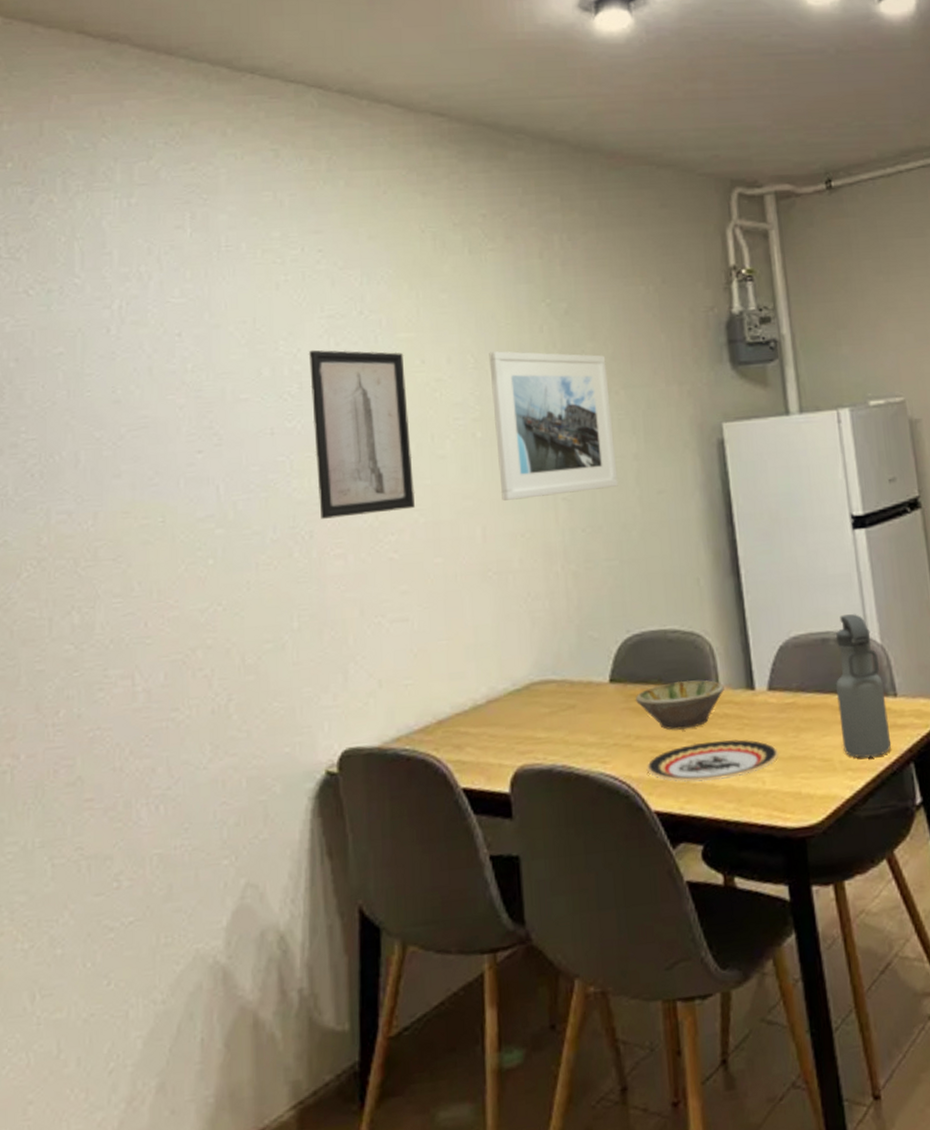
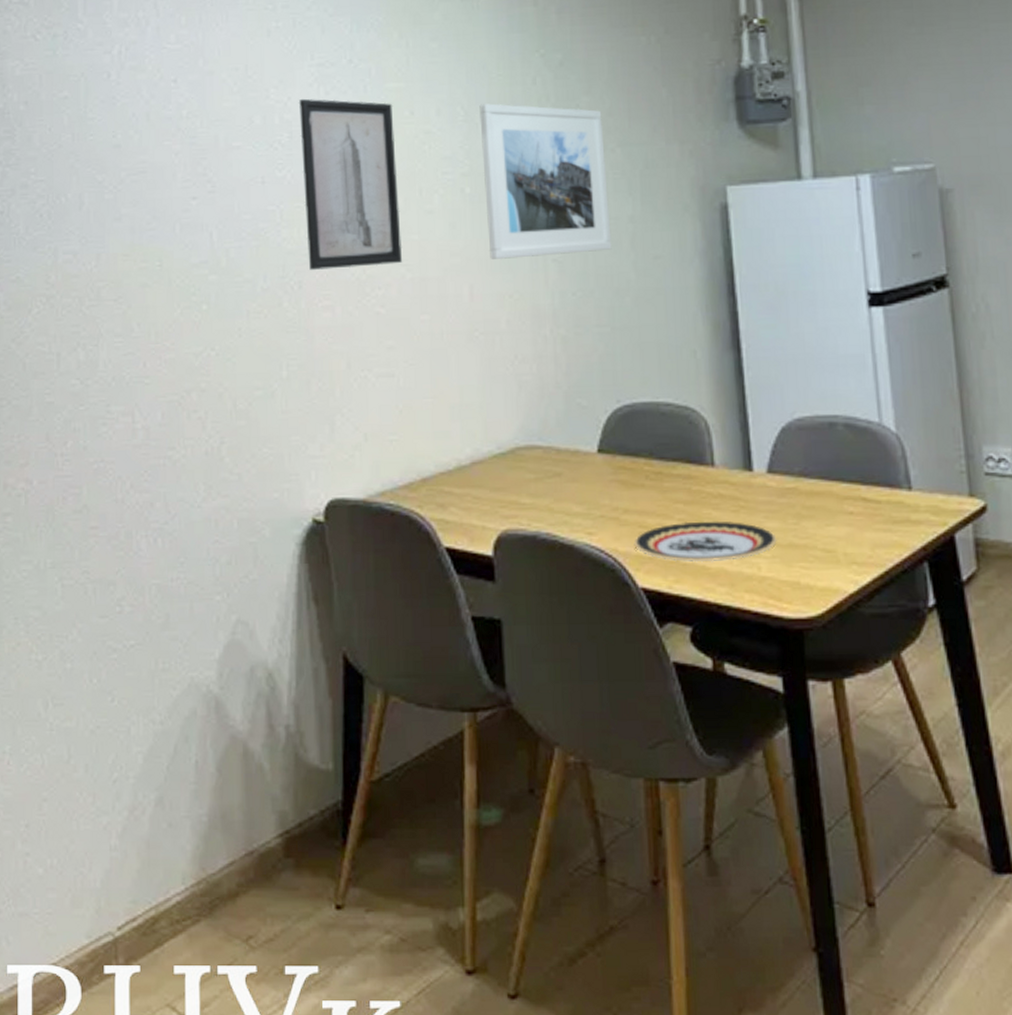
bowl: present [635,680,724,730] -> none [624,457,720,507]
water bottle: present [835,614,892,758] -> none [843,398,903,552]

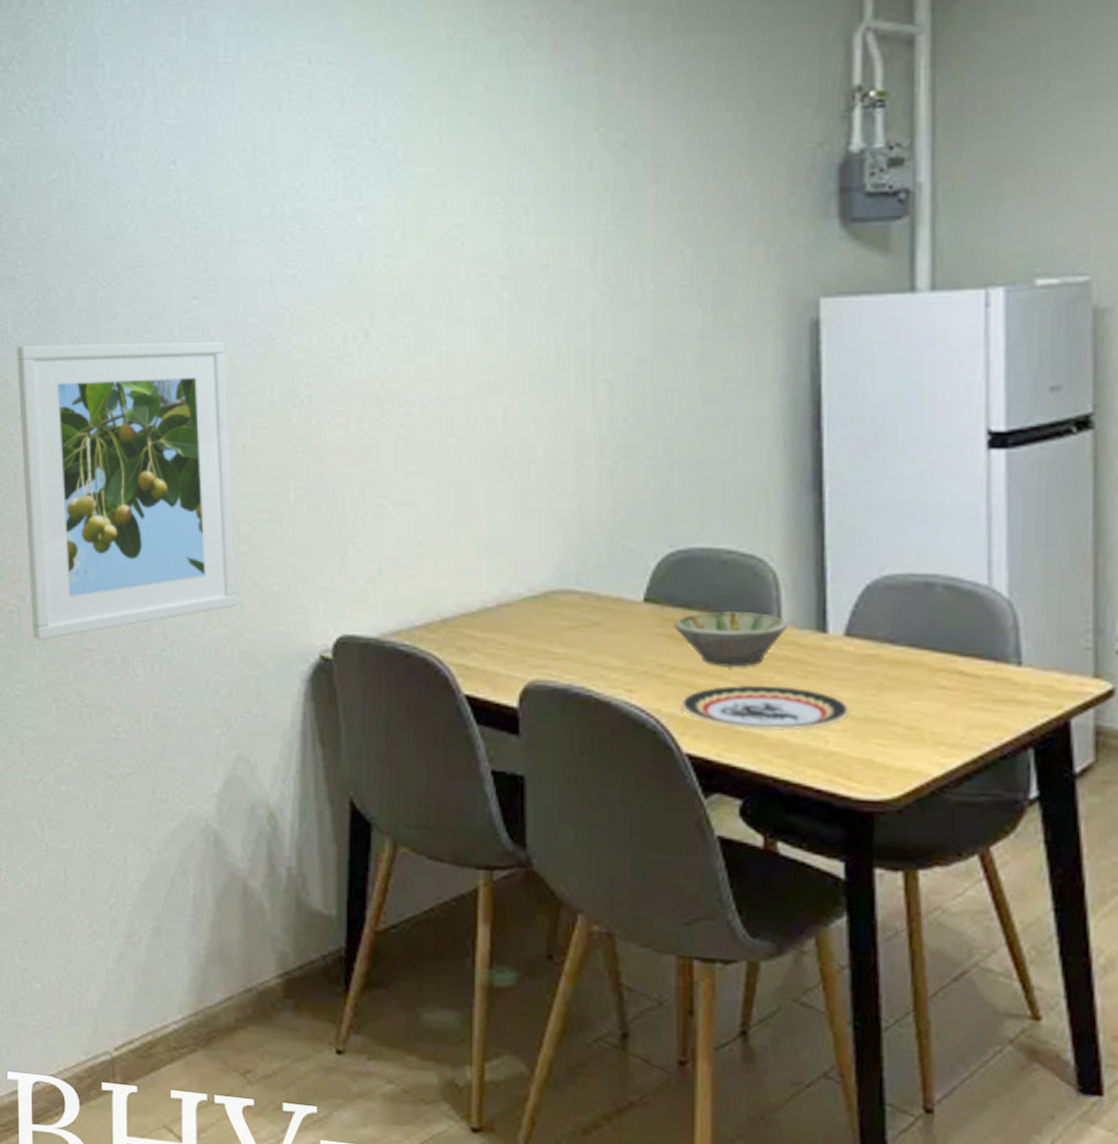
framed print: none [28,236,235,521] -> present [17,341,237,640]
wall art: present [298,98,403,270] -> none [312,184,428,382]
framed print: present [479,103,612,260] -> none [523,193,674,378]
bowl: none [624,457,720,507] -> present [673,611,787,667]

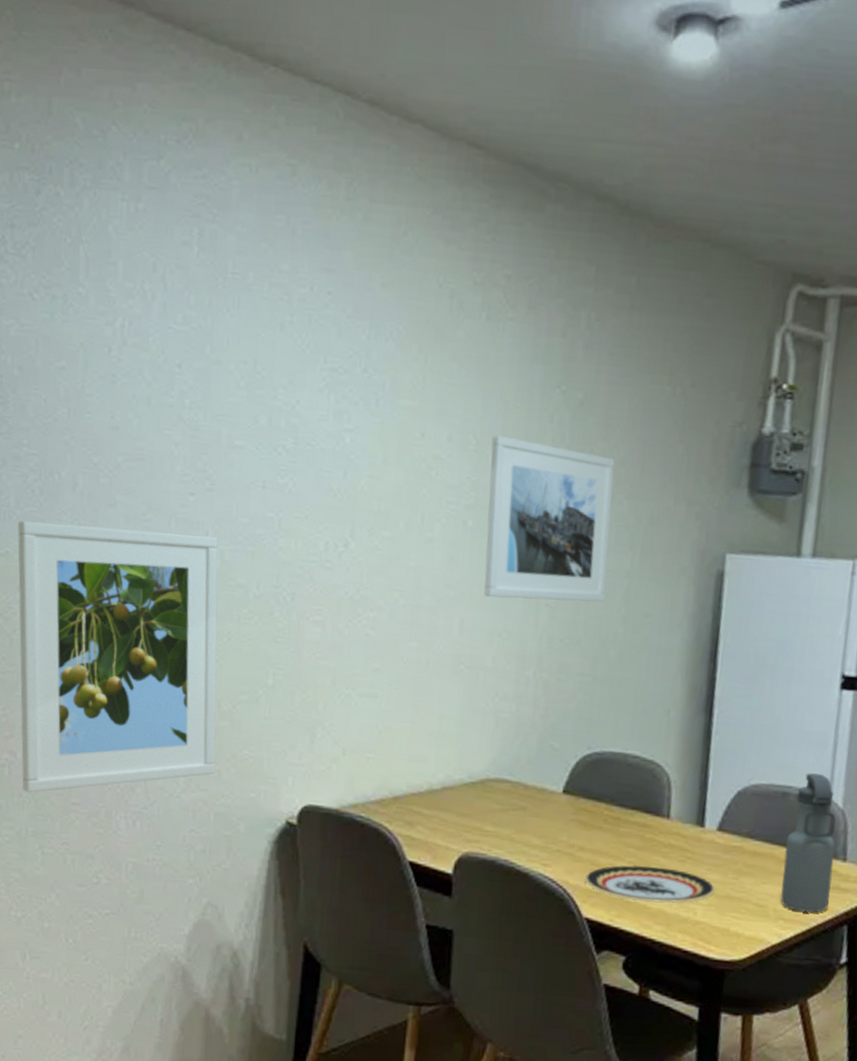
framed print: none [523,193,674,378] -> present [484,435,615,602]
bowl: present [673,611,787,667] -> none [584,804,674,851]
water bottle: none [936,556,1006,734] -> present [780,773,836,913]

